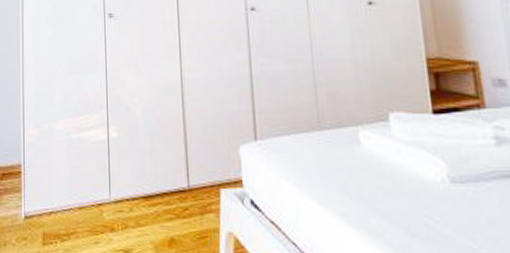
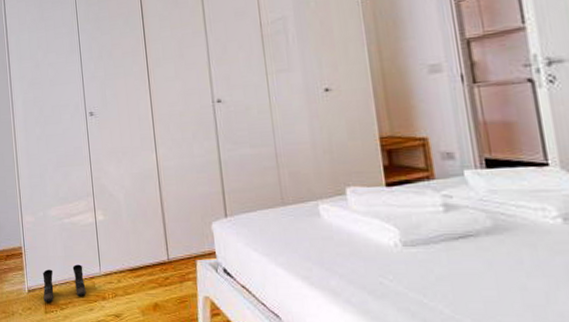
boots: none [42,188,92,232] -> present [42,264,86,303]

